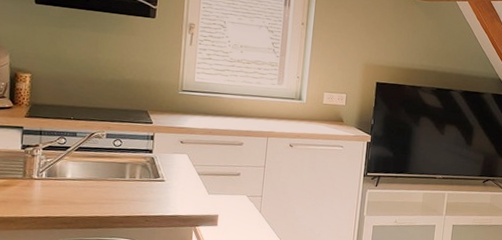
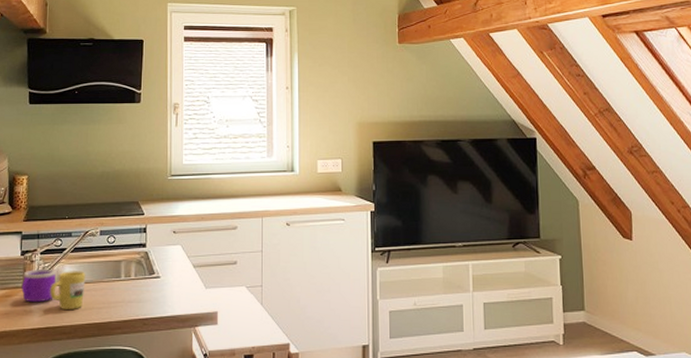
mug: none [21,163,58,194] -> present [21,270,56,303]
mug: none [51,167,90,203] -> present [50,271,86,309]

